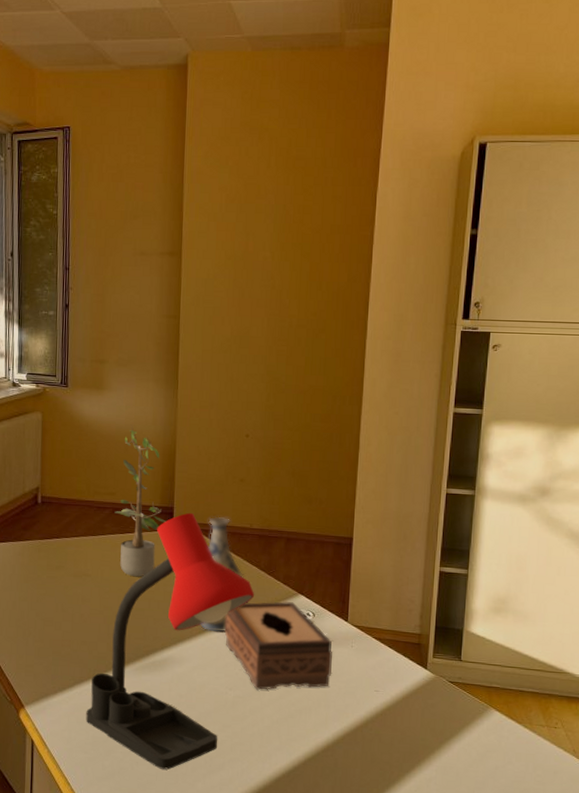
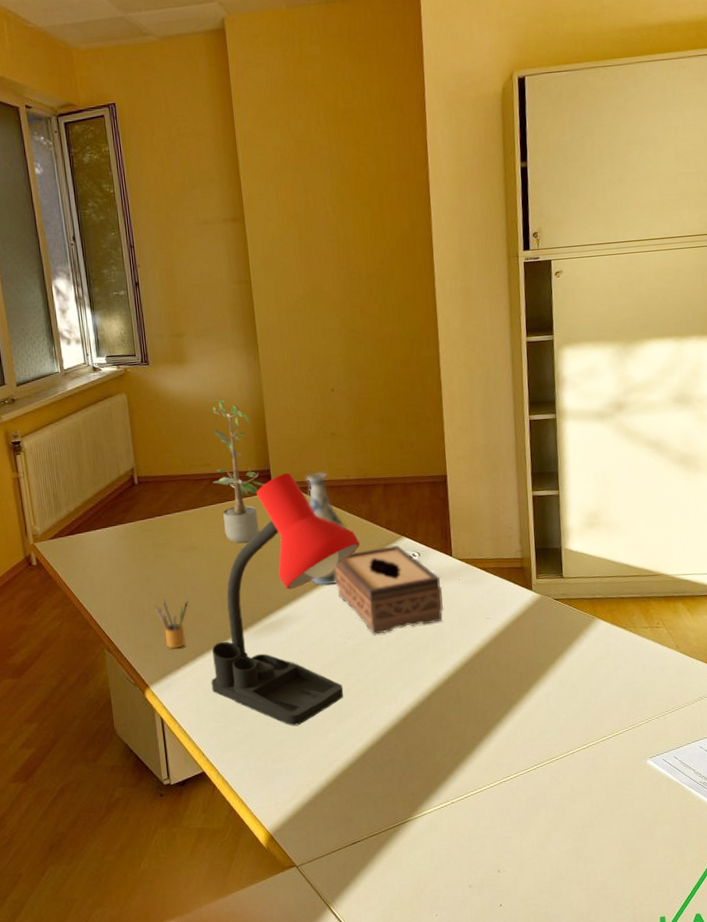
pencil box: none [40,622,75,673] -> present [154,598,189,649]

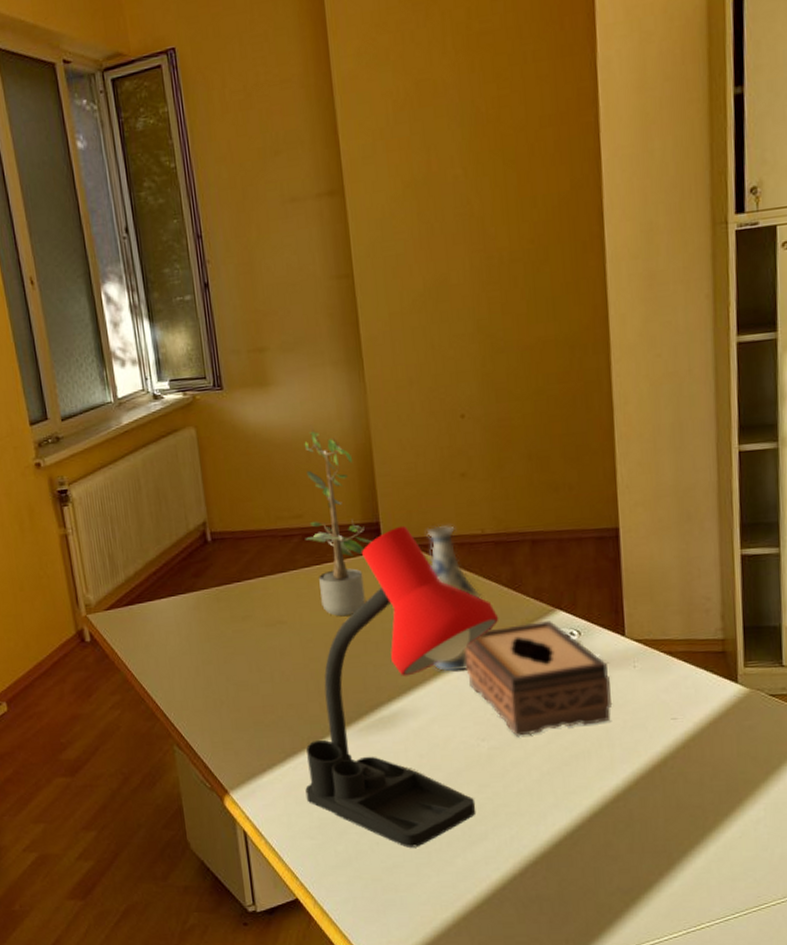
pencil box: present [154,598,189,649] -> none [233,685,276,747]

